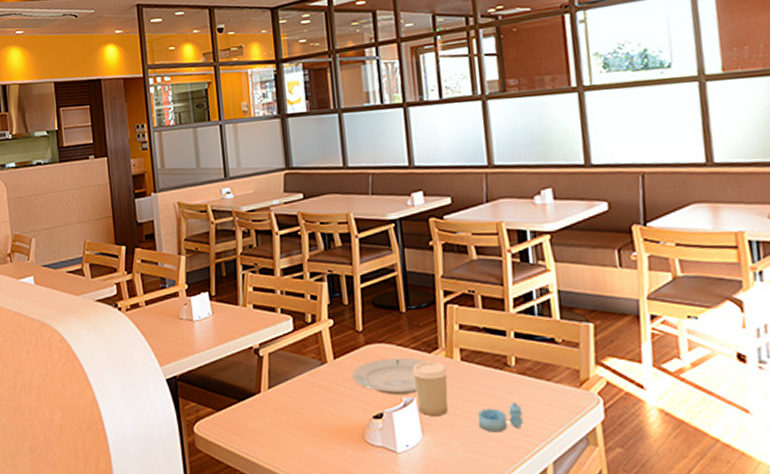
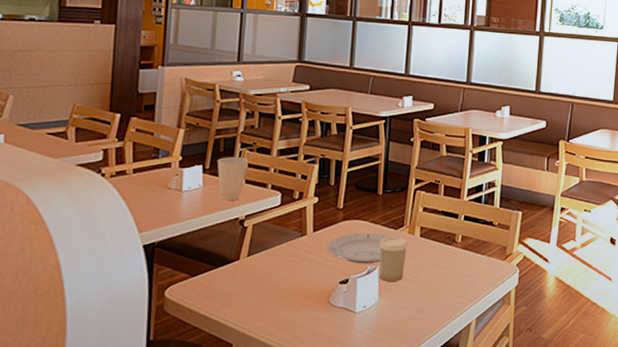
cup: none [221,281,253,330] -> present [217,157,249,202]
sugar dispenser: present [478,402,523,432] -> none [426,271,460,295]

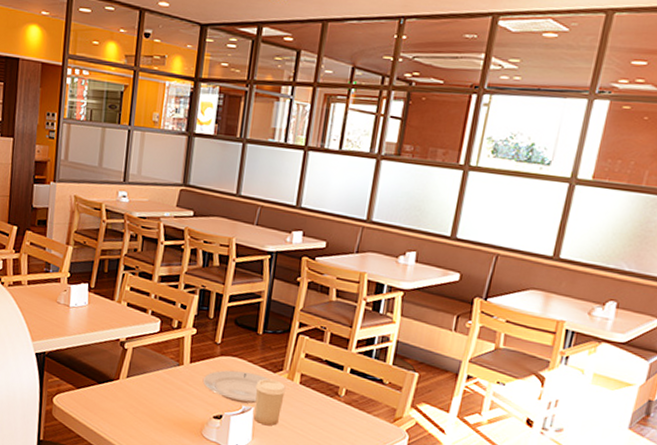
cup: present [217,157,249,202] -> none [101,278,131,322]

